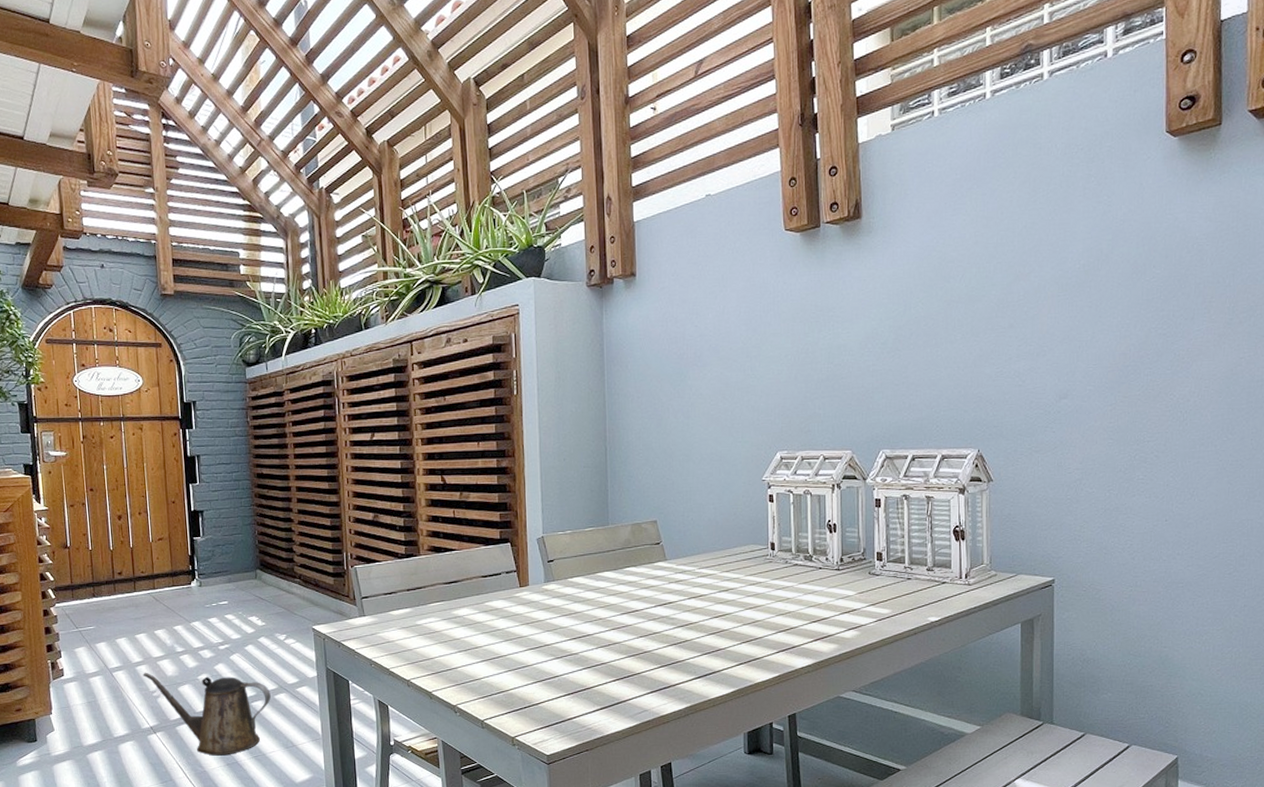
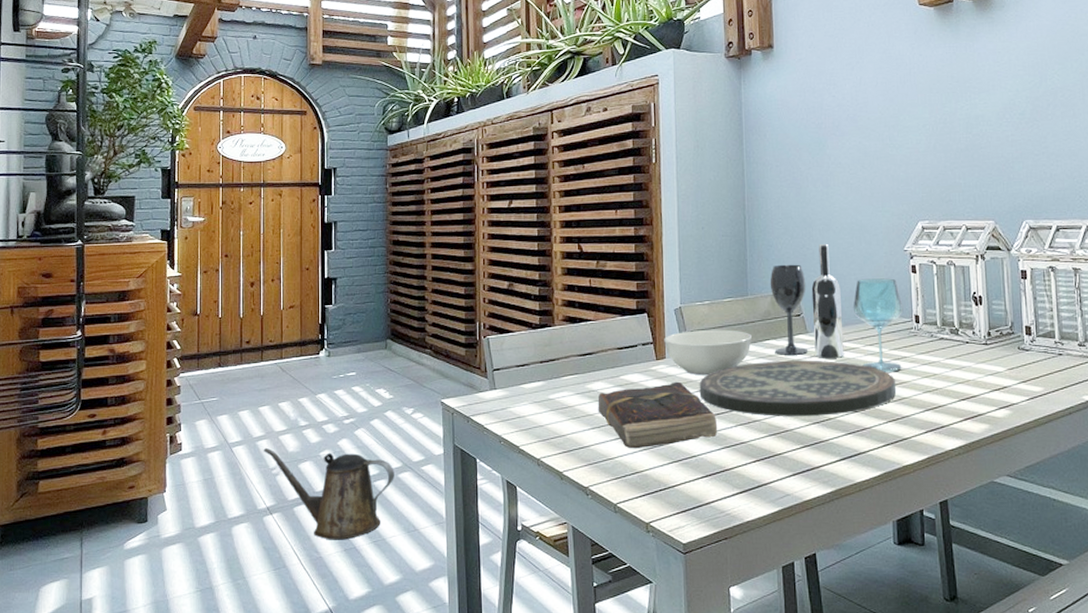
book: none [463,607,580,670] -> present [597,381,718,449]
bowl: none [527,558,613,602] -> present [664,330,753,376]
tray: none [561,586,751,639] -> present [699,360,897,416]
wine glass: none [630,494,667,582] -> present [770,264,809,355]
wine bottle: none [671,473,701,584] -> present [811,243,844,358]
wine glass: none [710,507,760,597] -> present [853,278,904,372]

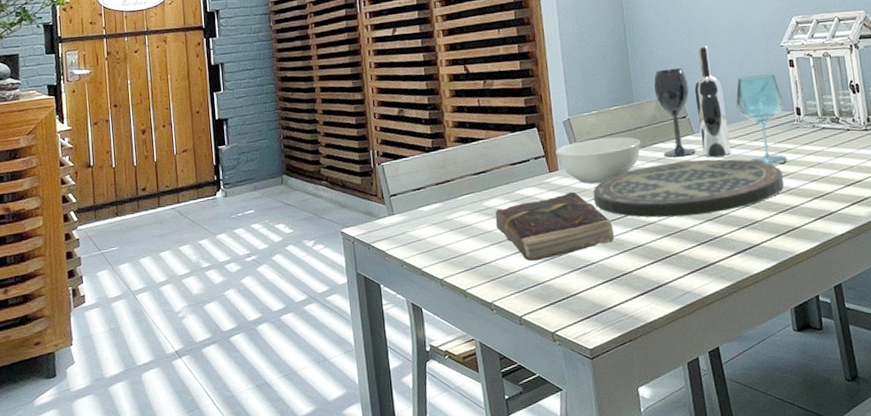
watering can: present [263,447,394,540] -> none [167,290,301,378]

